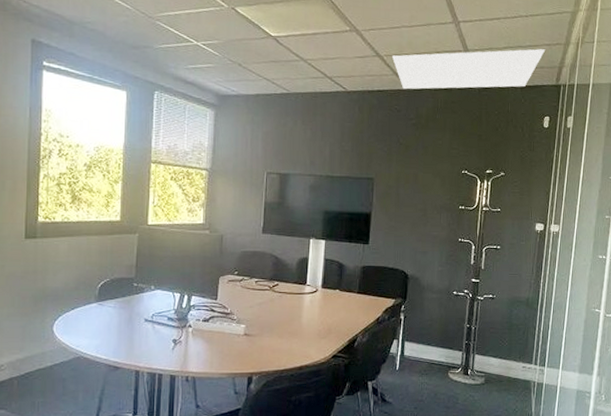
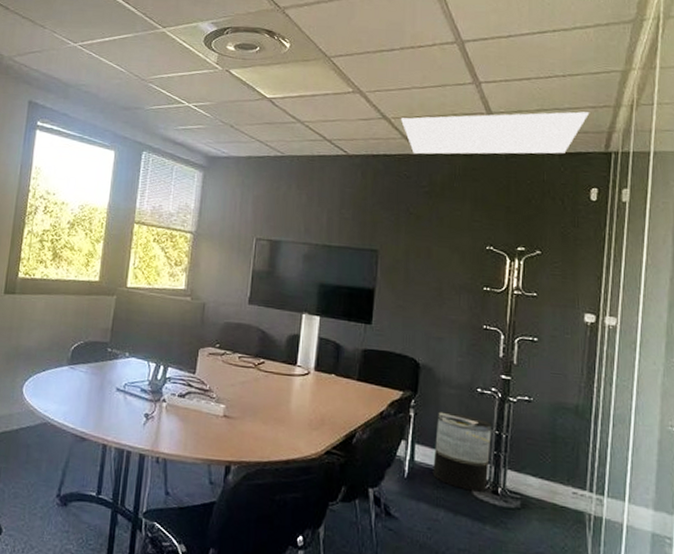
trash can: none [418,313,464,375] -> present [432,411,492,492]

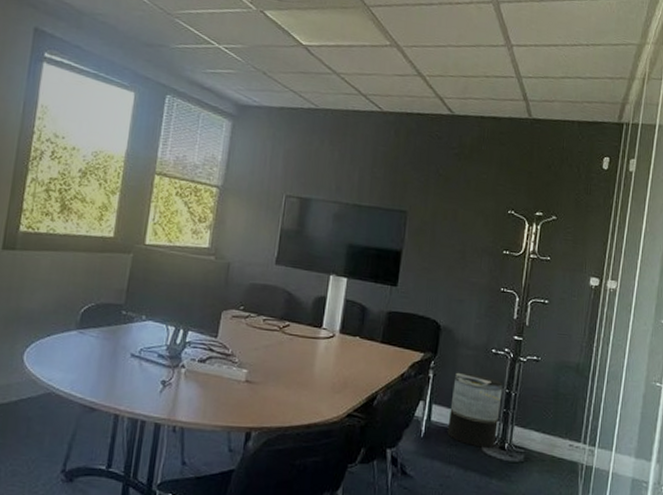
light panel: present [401,111,590,154] -> none [436,76,608,122]

